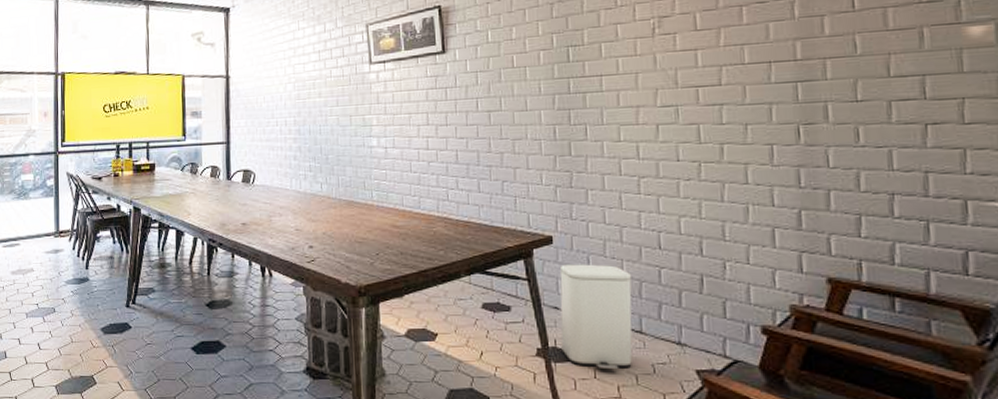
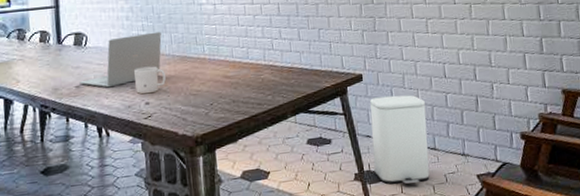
laptop: none [246,173,329,228] -> present [79,31,162,88]
mug: none [298,209,332,237] -> present [133,66,167,95]

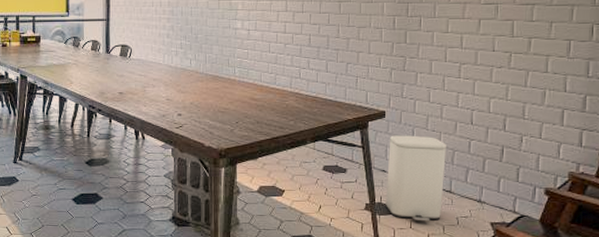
laptop: present [79,31,162,88] -> none [122,51,197,97]
mug: present [133,66,167,95] -> none [169,82,199,106]

